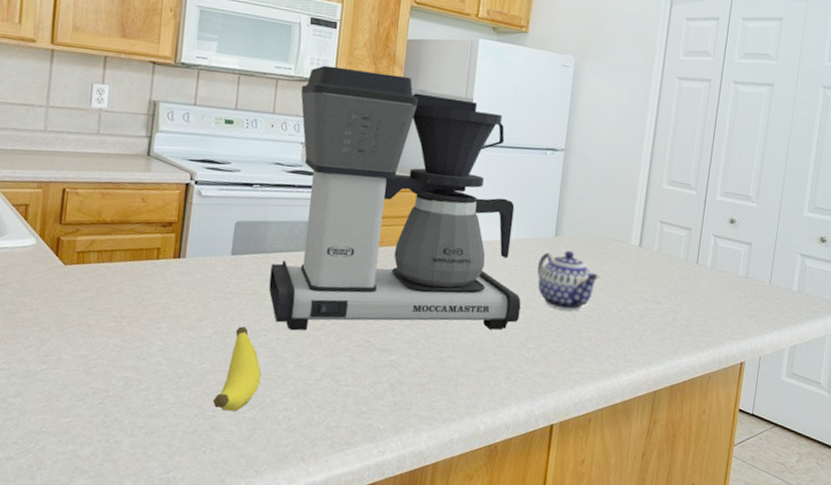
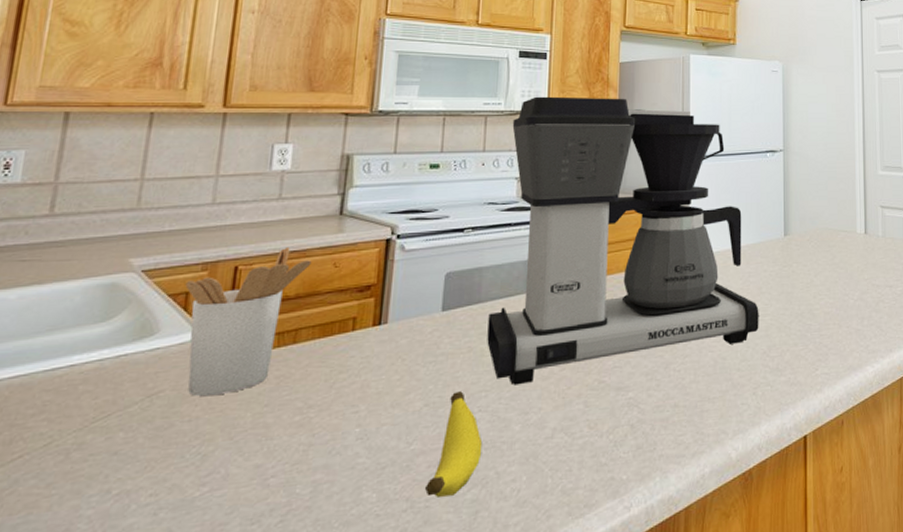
utensil holder: none [25,177,124,294] -> present [185,246,312,397]
teapot: present [537,251,600,311] -> none [772,249,832,310]

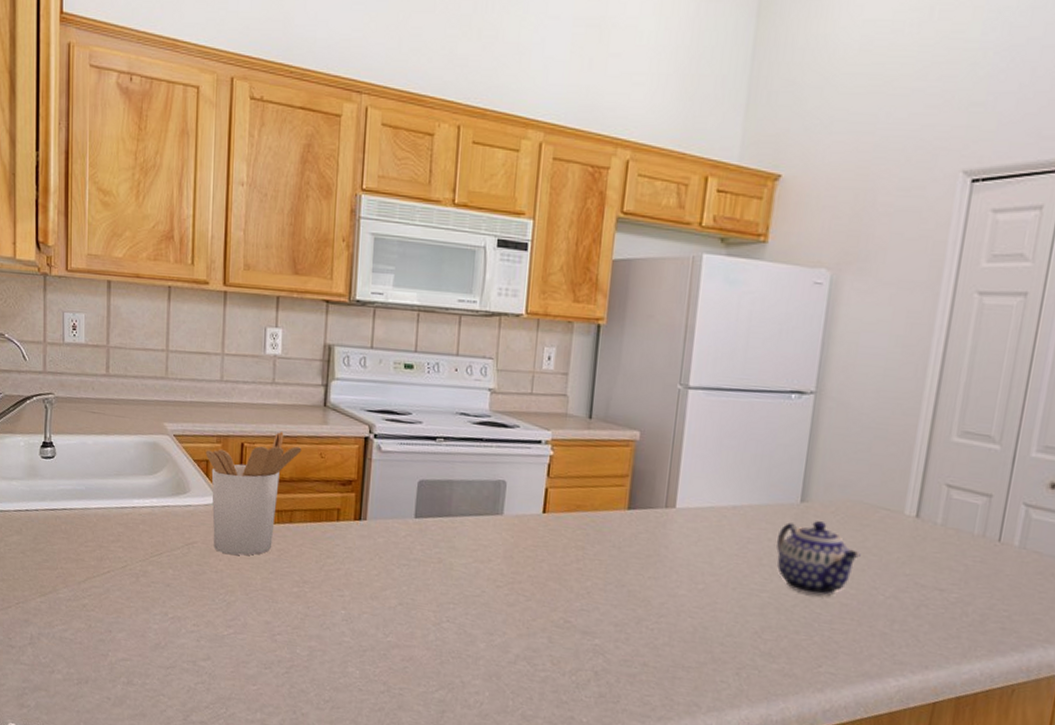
banana: present [425,391,483,497] -> none [399,598,450,691]
coffee maker: present [487,96,759,386] -> none [456,296,756,616]
teapot: none [772,249,832,310] -> present [776,521,861,596]

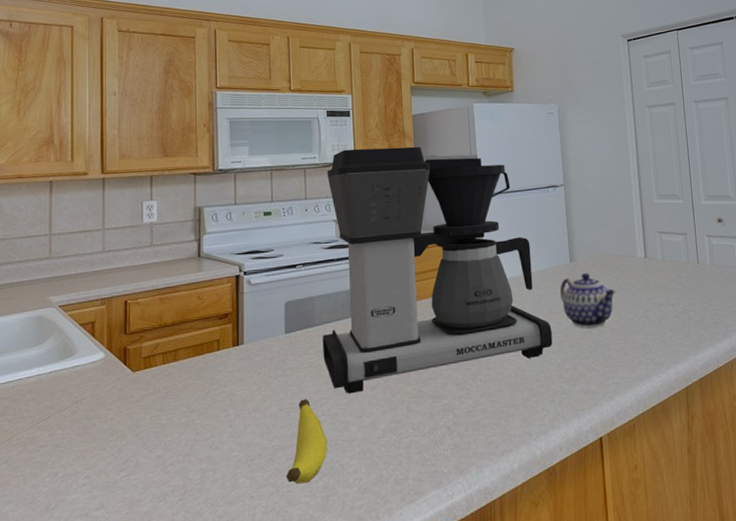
utensil holder: present [205,431,302,556] -> none [91,284,181,403]
banana: none [399,598,450,691] -> present [286,399,328,484]
coffee maker: none [456,296,756,616] -> present [322,146,553,394]

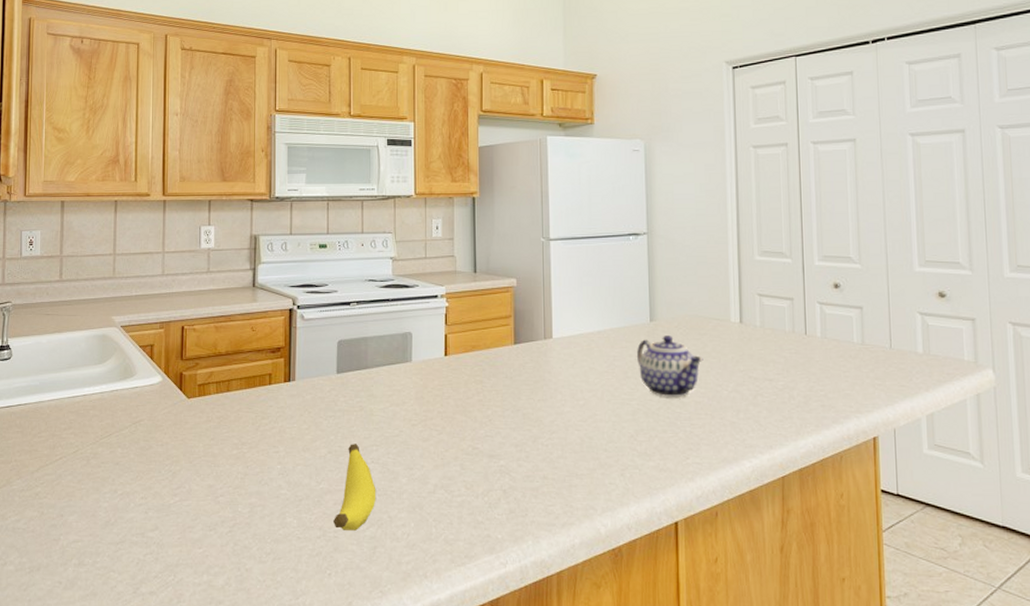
coffee maker: present [322,146,553,394] -> none [375,181,625,443]

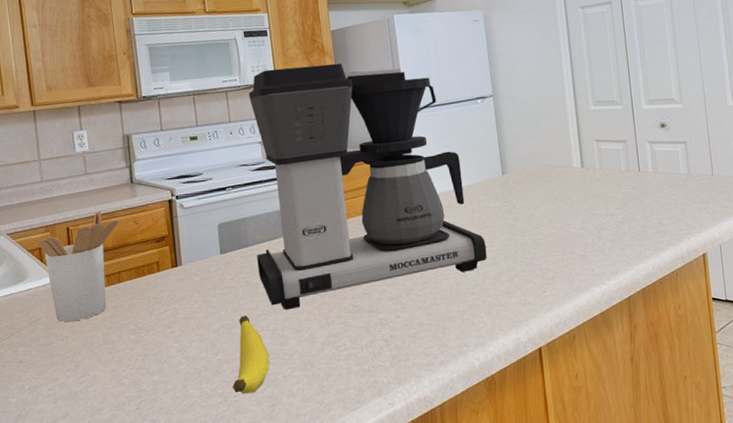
utensil holder: none [150,312,235,428] -> present [37,210,119,322]
coffee maker: none [375,181,625,443] -> present [248,63,487,310]
teapot: present [637,336,703,397] -> none [493,185,552,241]

